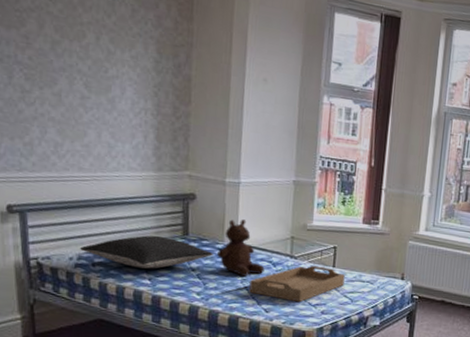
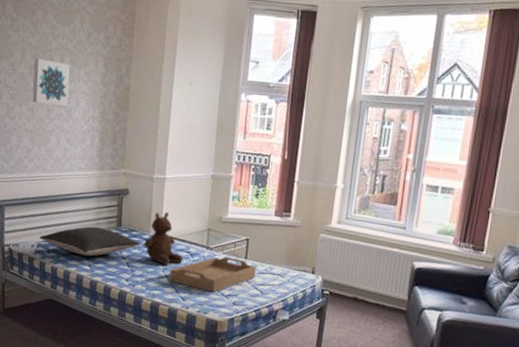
wall art: none [57,32,111,95] -> present [32,58,71,107]

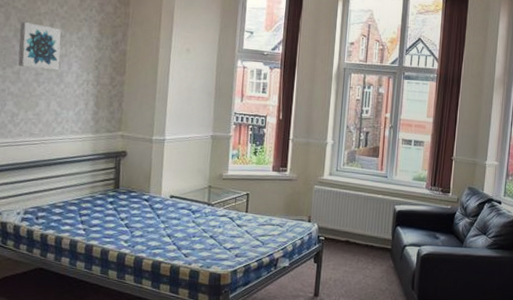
pillow: present [40,226,141,256] -> none [27,189,140,220]
teddy bear: present [144,212,183,266] -> none [143,172,185,224]
serving tray: present [169,256,256,293] -> none [171,211,257,247]

